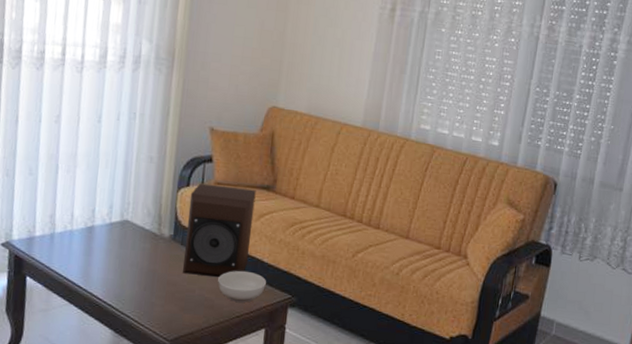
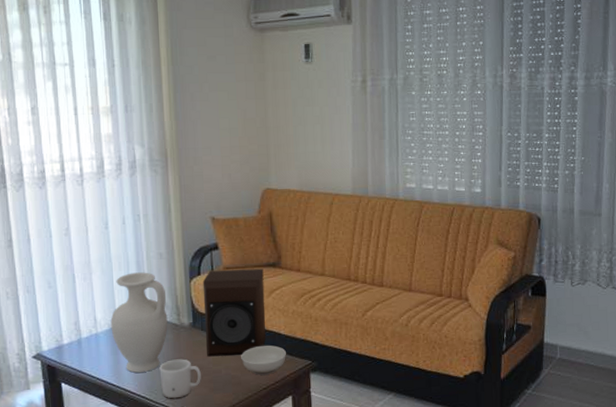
vase: none [87,172,150,279] -> present [110,272,168,373]
mug: none [129,270,174,313] -> present [159,359,201,399]

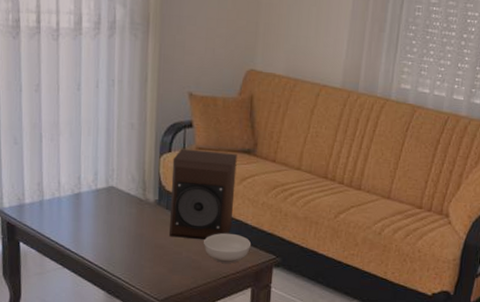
vase: present [110,272,168,373] -> none [74,140,133,243]
mug: present [159,359,201,399] -> none [119,234,161,274]

